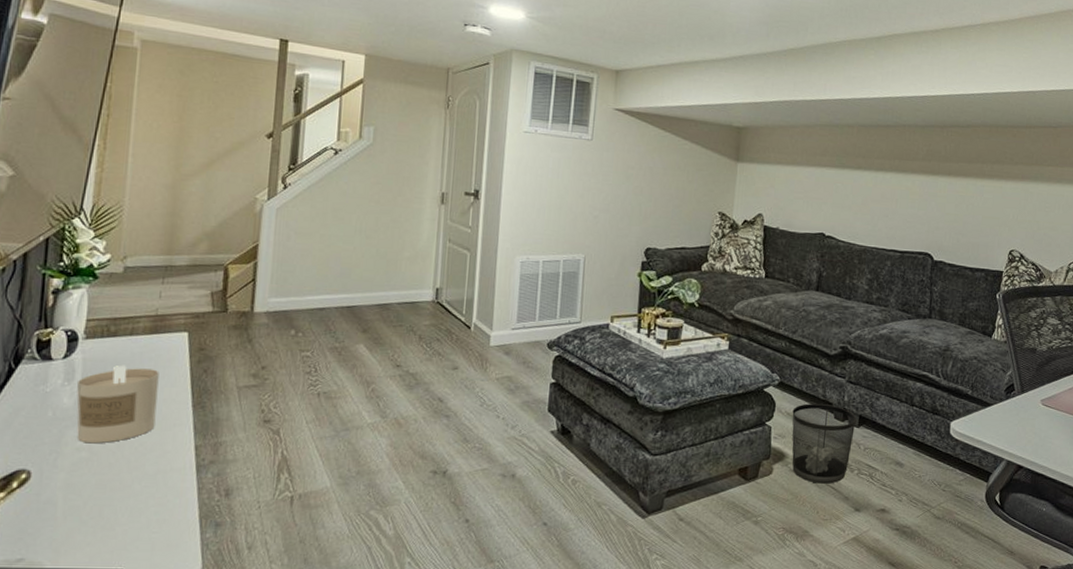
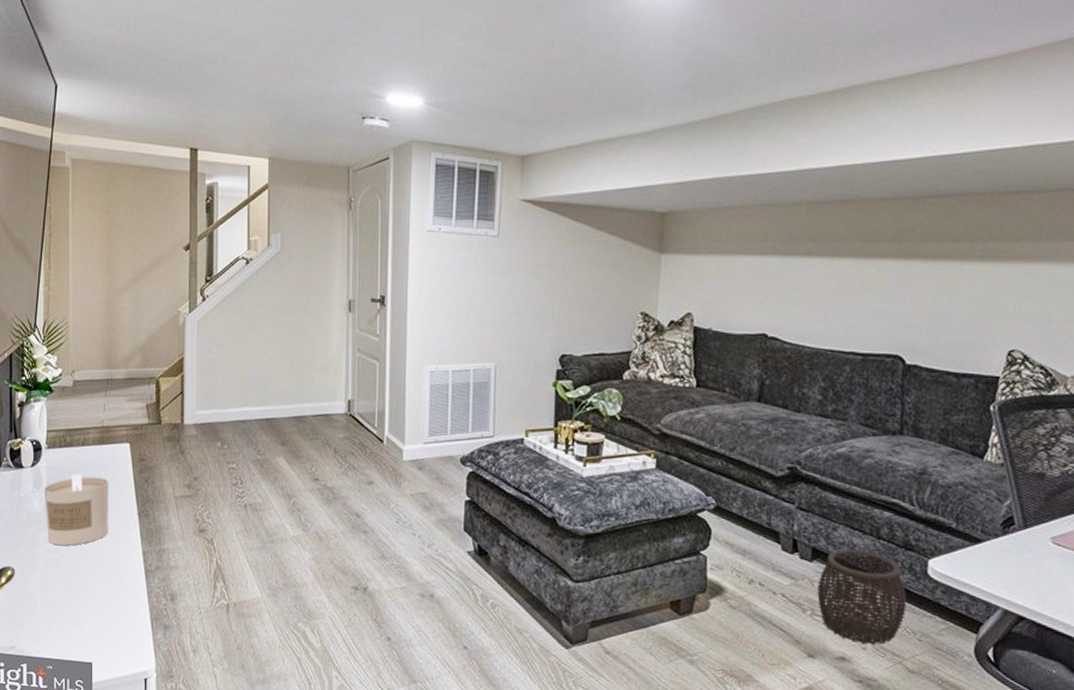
waste bin: present [792,403,856,484] -> none [731,531,808,624]
woven basket: none [863,415,934,497] -> present [817,549,907,645]

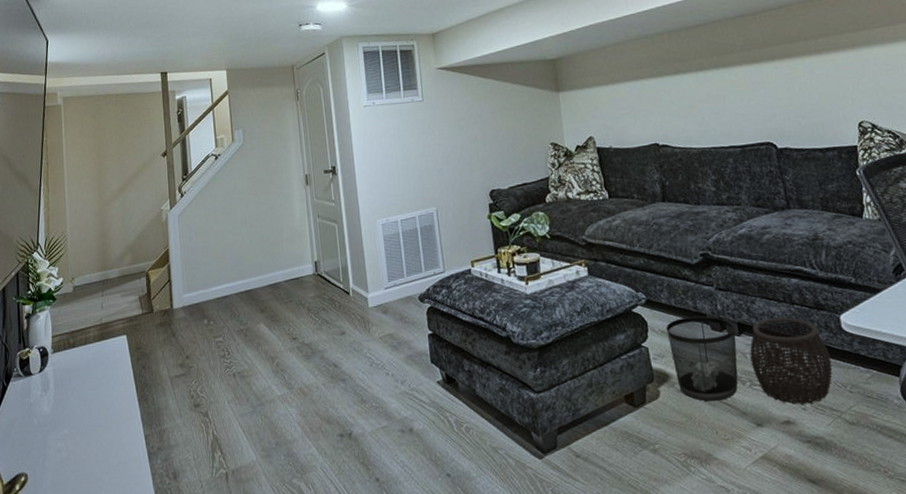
candle: present [44,473,109,546] -> none [52,371,112,444]
waste bin: none [731,531,808,624] -> present [666,316,738,401]

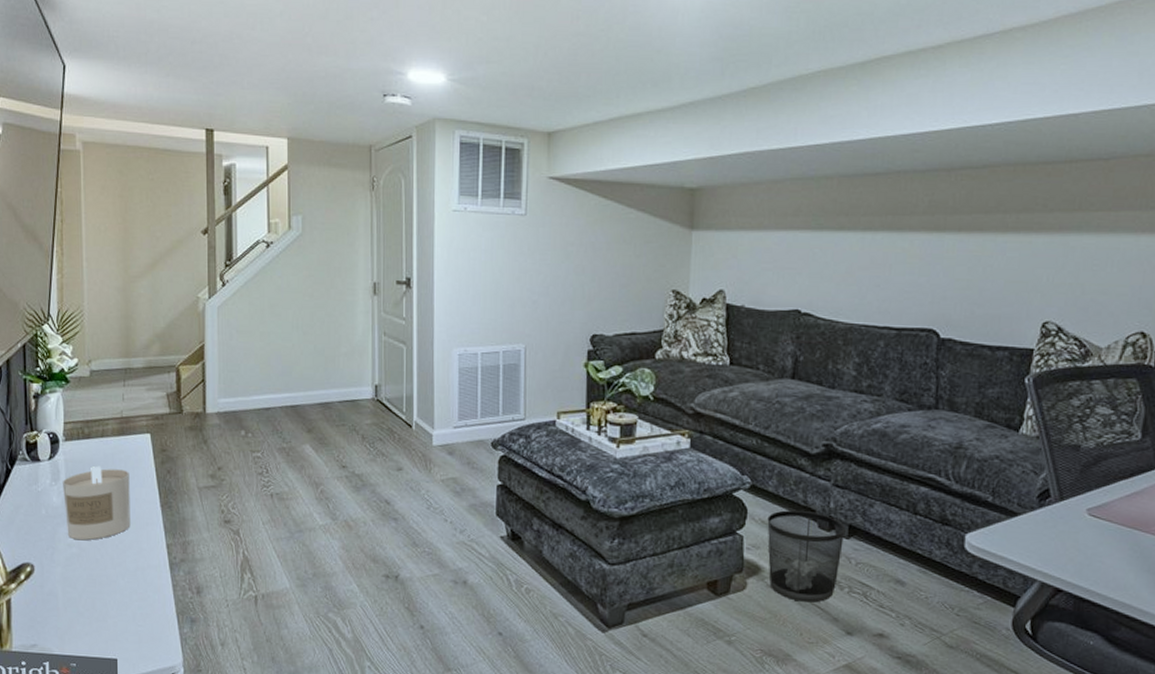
candle: none [52,371,112,444] -> present [63,466,131,541]
woven basket: present [749,317,833,405] -> none [854,525,945,621]

